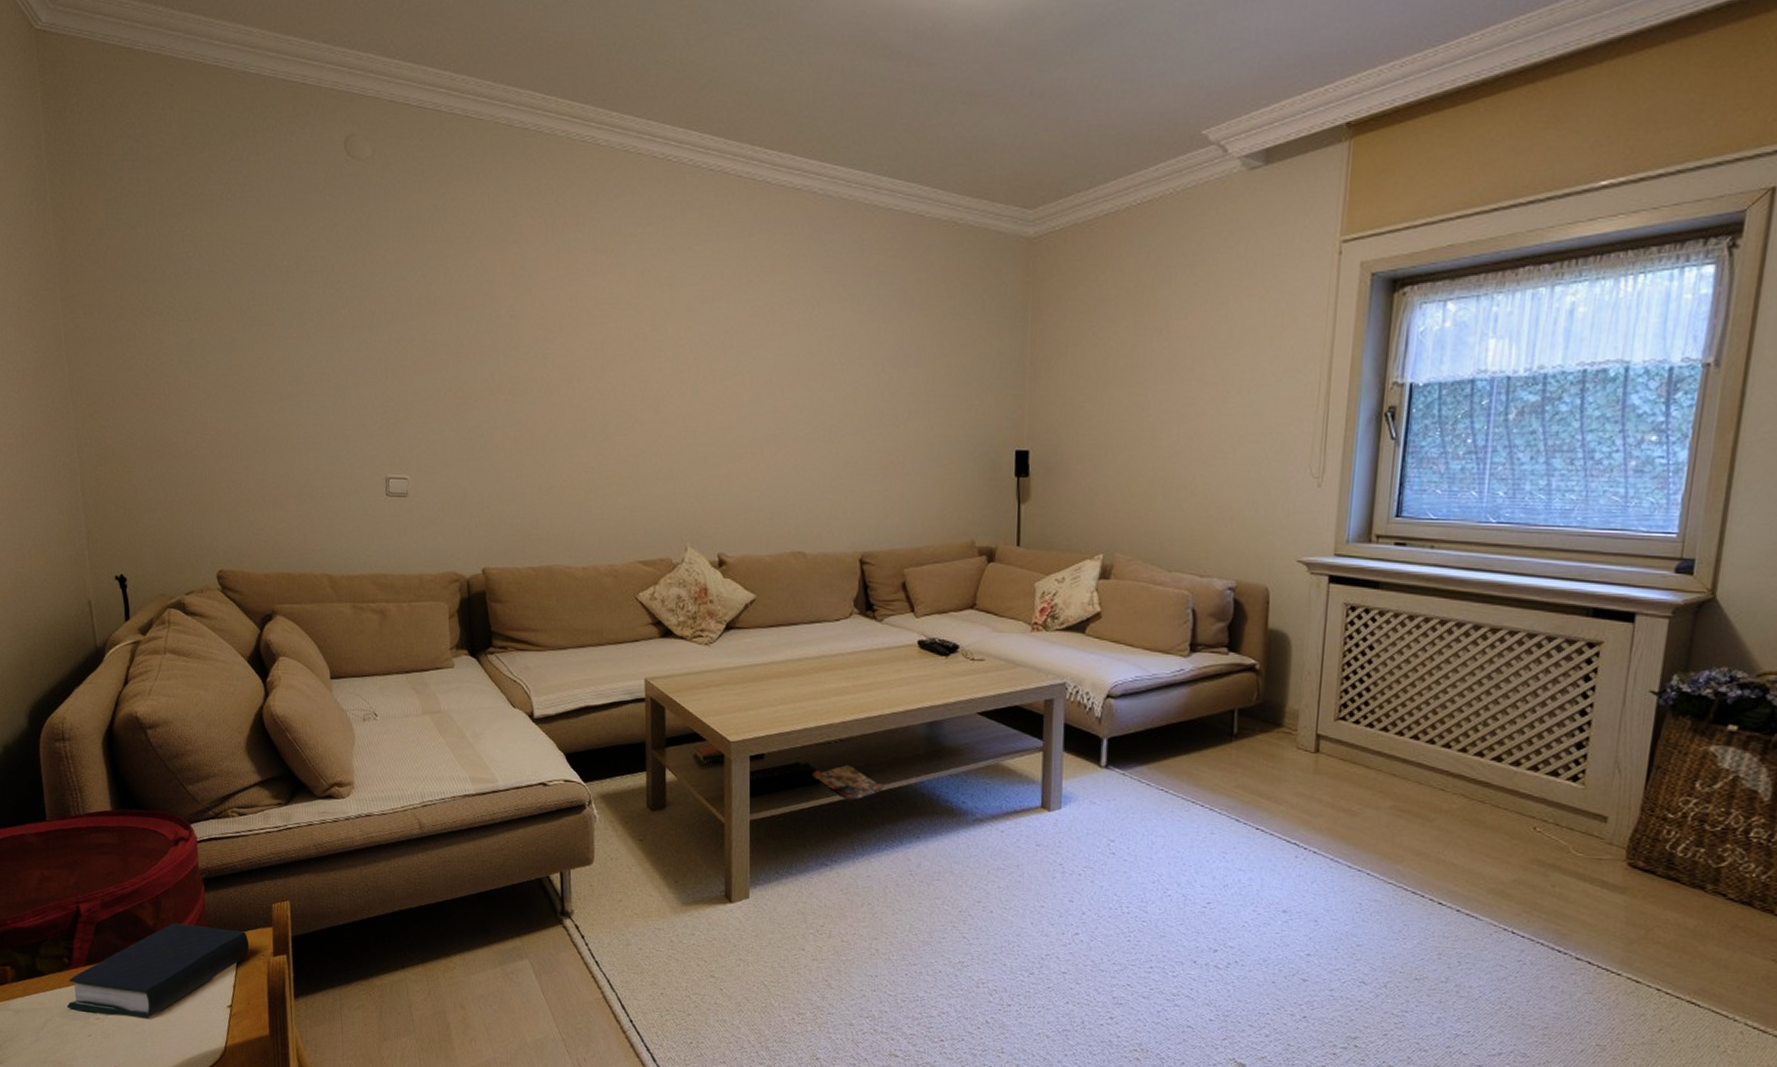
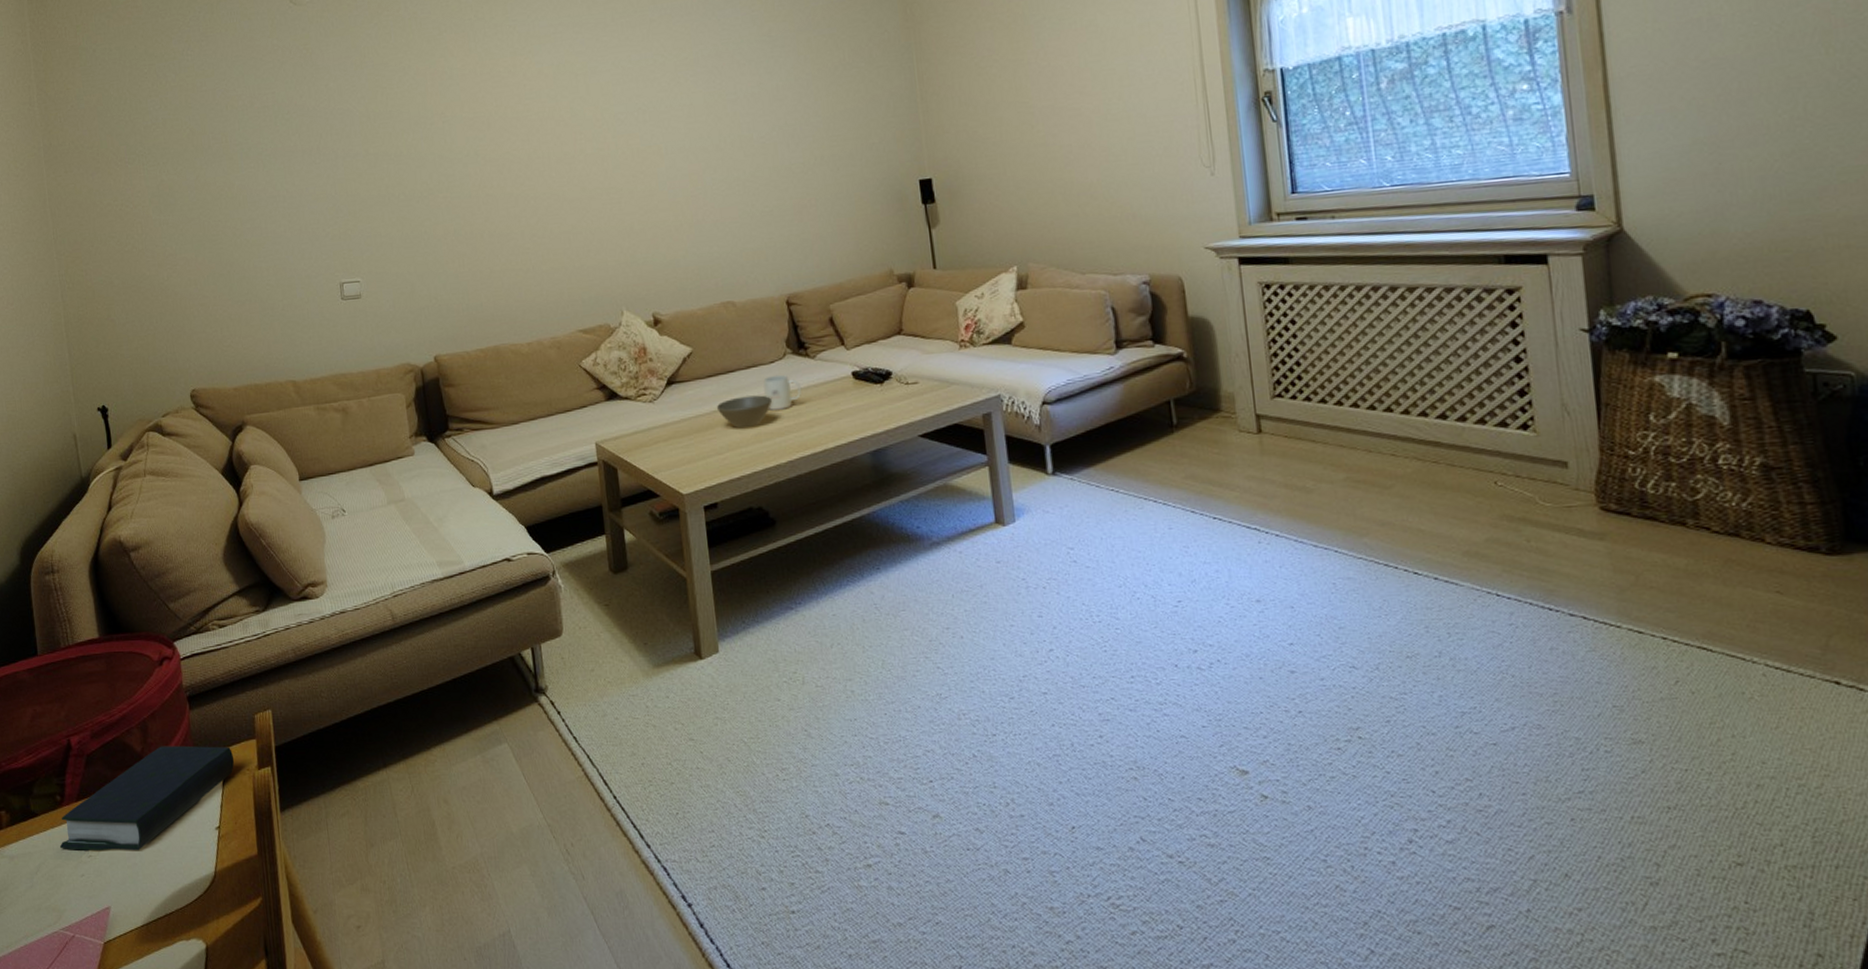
bowl: none [774,651,833,684] -> present [716,395,773,429]
magazine: present [812,765,884,802] -> none [766,504,838,541]
mug: none [826,634,865,670] -> present [763,375,802,410]

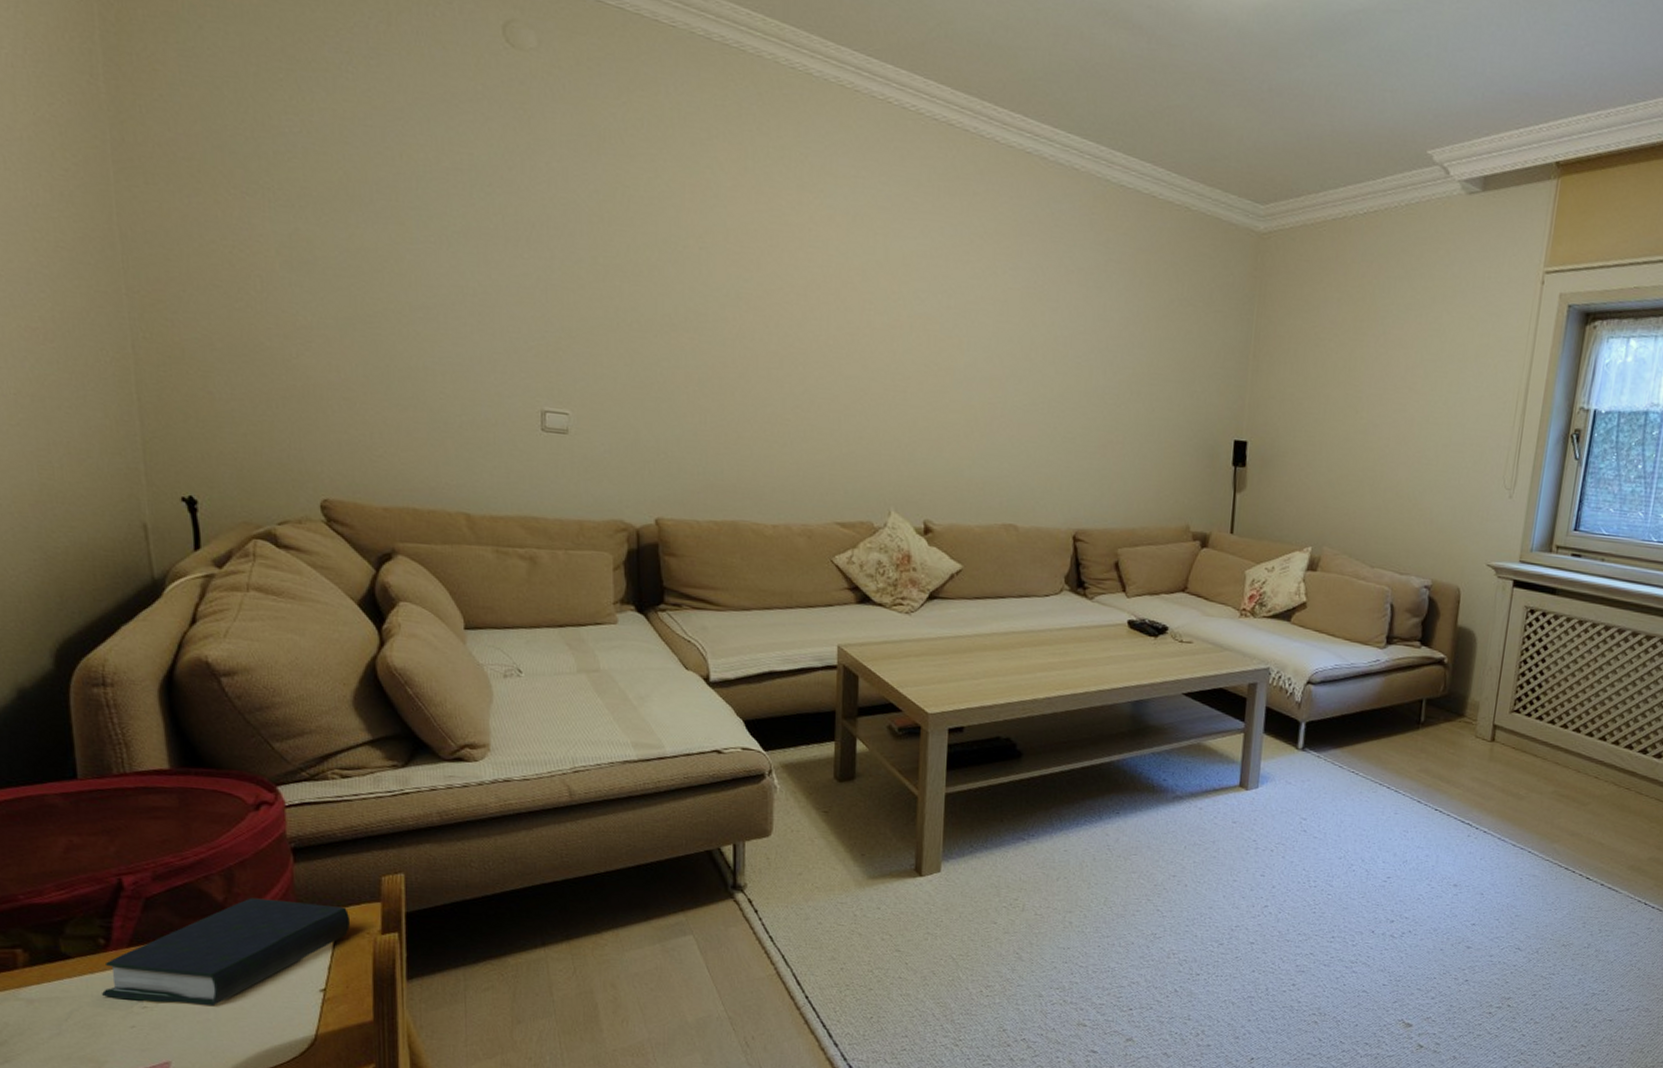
bowl: present [716,395,773,429] -> none [978,624,1041,658]
mug: present [763,375,802,410] -> none [1033,610,1074,646]

